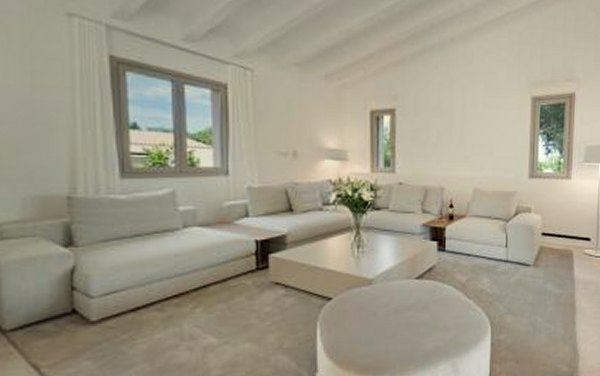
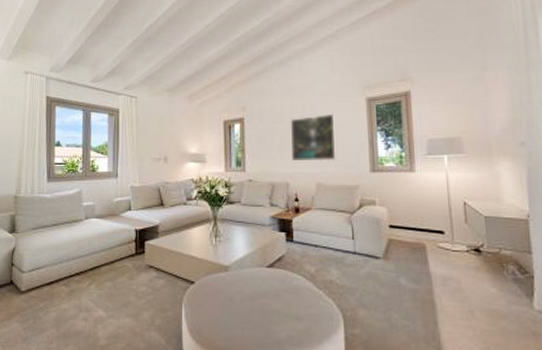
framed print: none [449,112,497,165] -> present [291,114,336,162]

